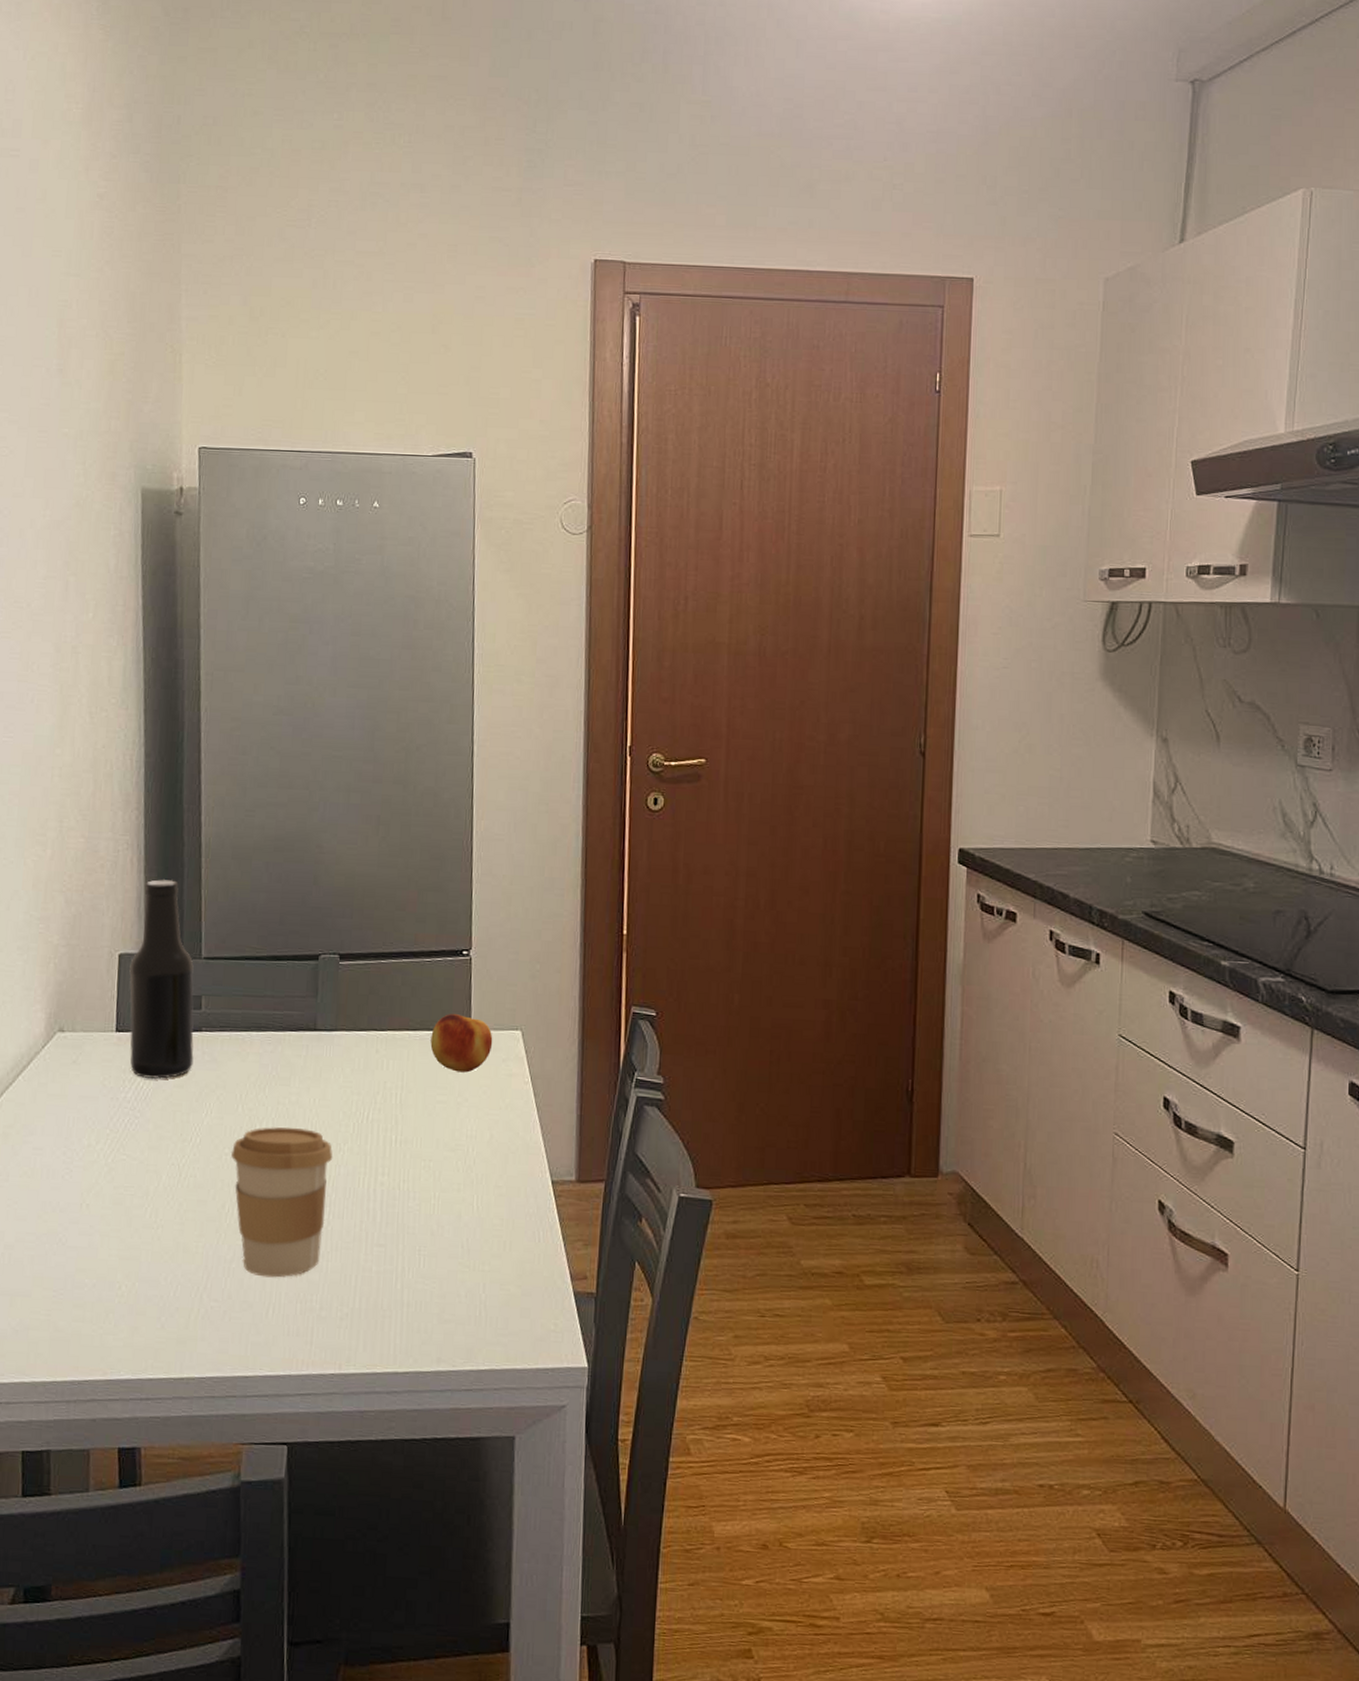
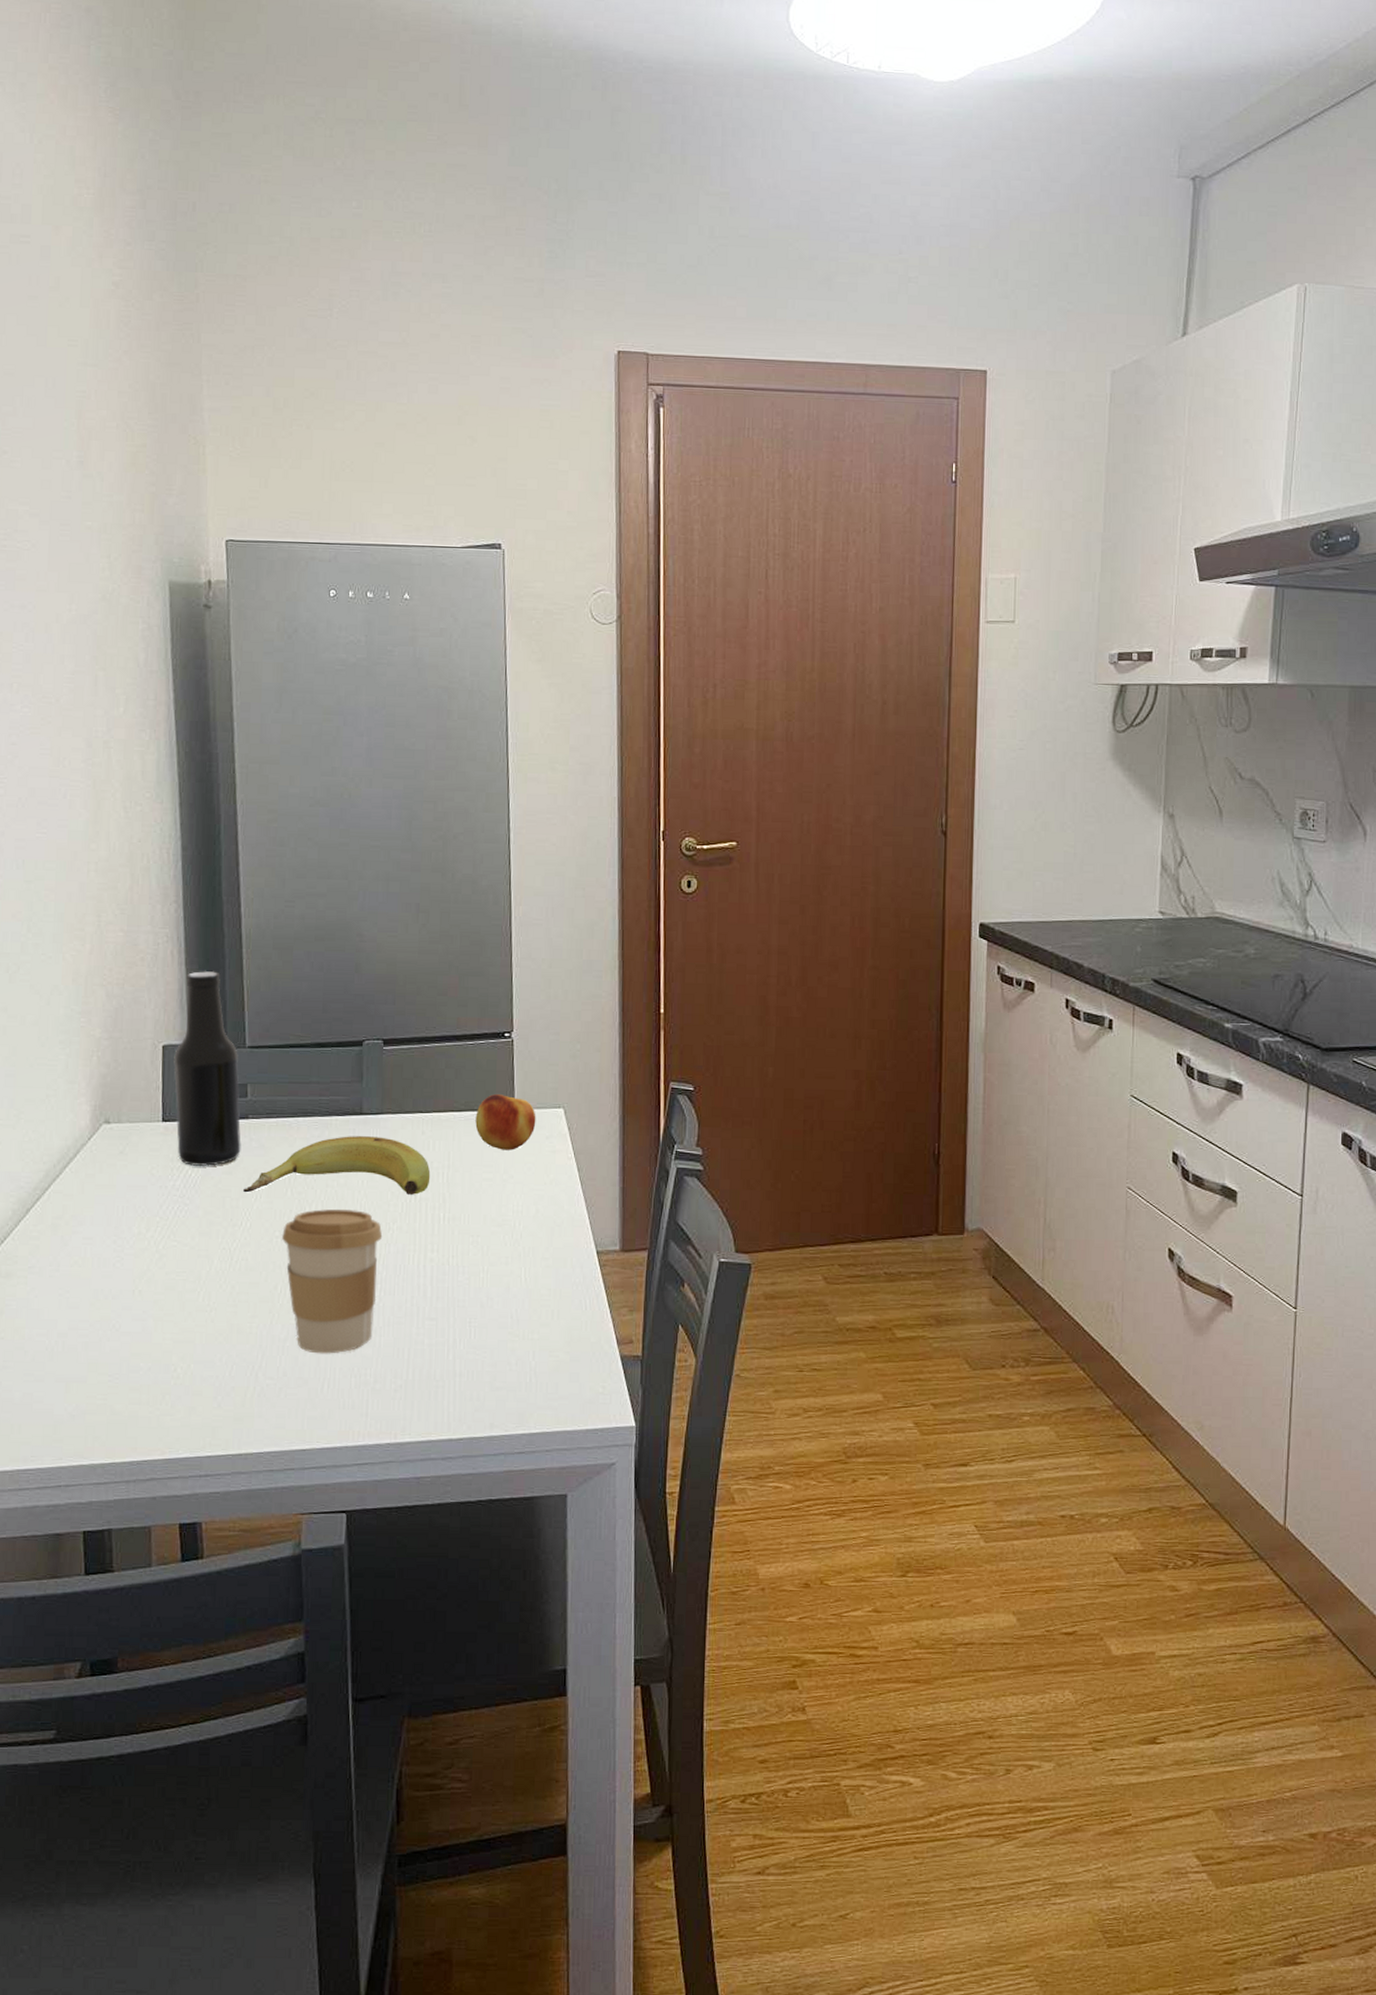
banana: none [193,1052,384,1115] -> present [242,1136,431,1195]

